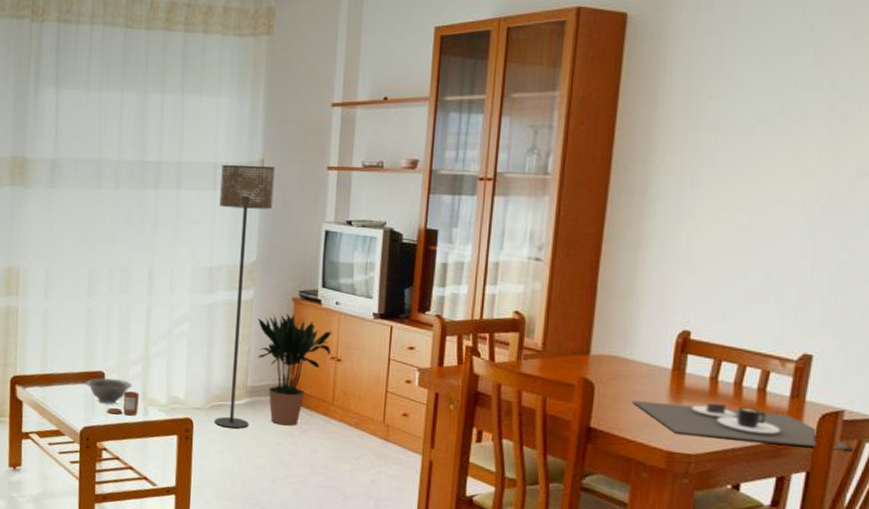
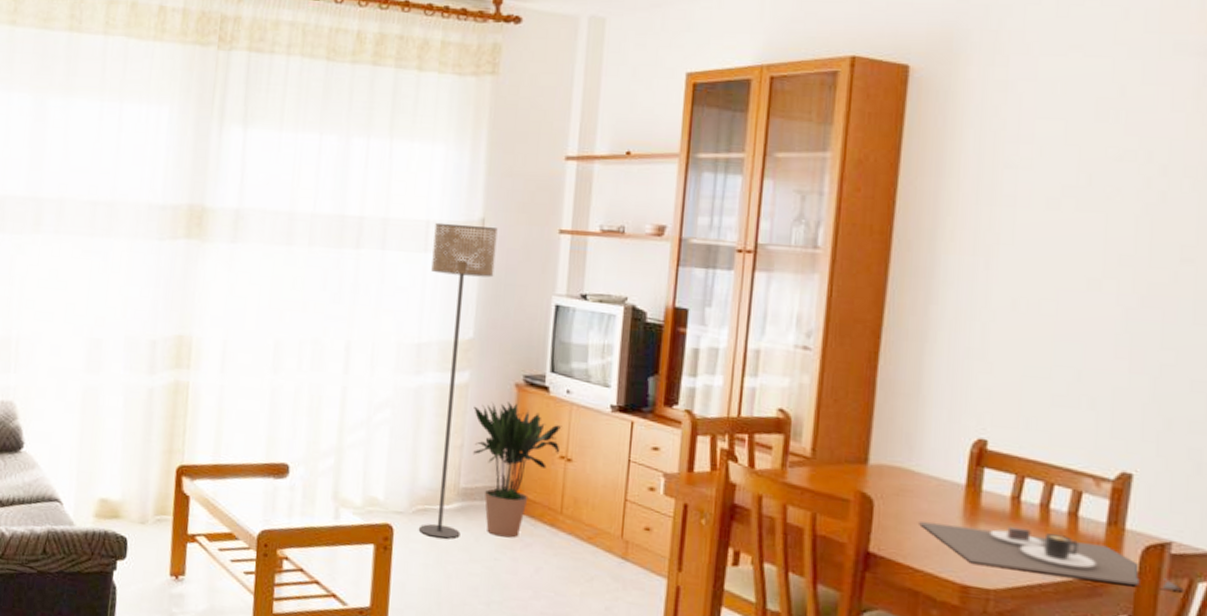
decorative bowl: present [86,378,132,404] -> none [266,471,322,503]
candle: present [107,391,139,416] -> none [290,488,330,519]

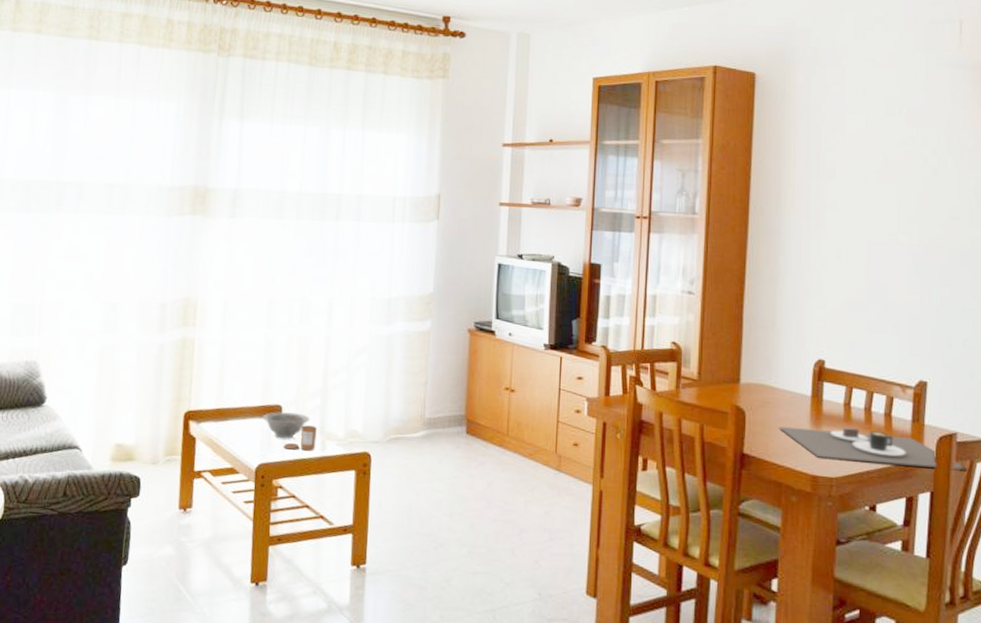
decorative bowl: none [266,471,322,503] -> present [263,411,310,438]
candle: none [290,488,330,519] -> present [284,425,317,451]
floor lamp: present [418,222,498,539] -> none [392,198,451,462]
potted plant: present [473,402,562,538] -> none [435,344,506,458]

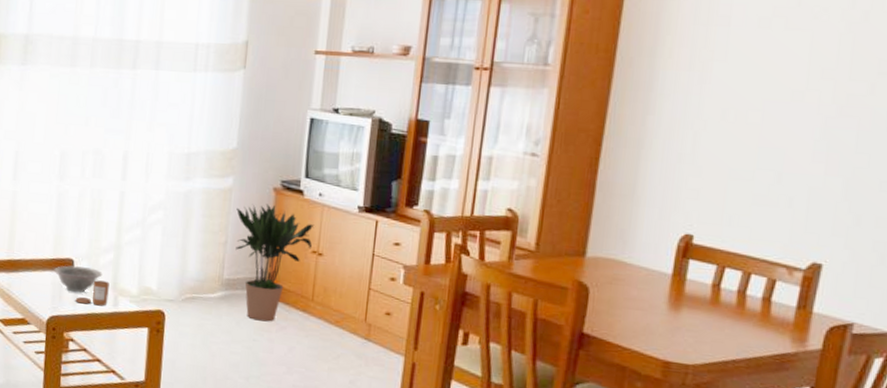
potted plant: none [435,344,506,458] -> present [235,204,315,322]
place setting: present [779,426,968,472] -> none [629,307,863,367]

